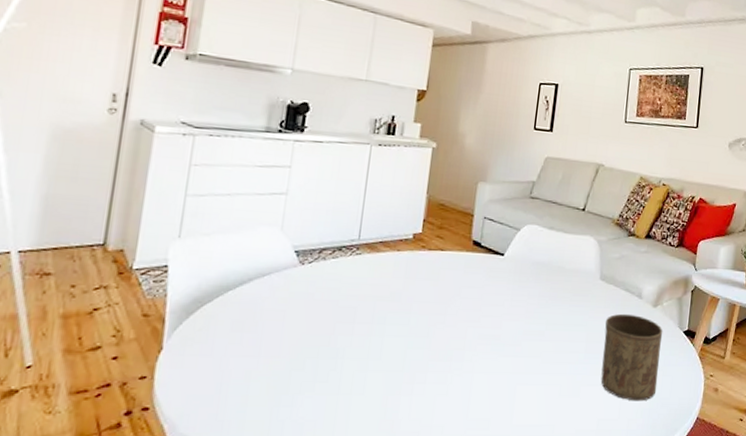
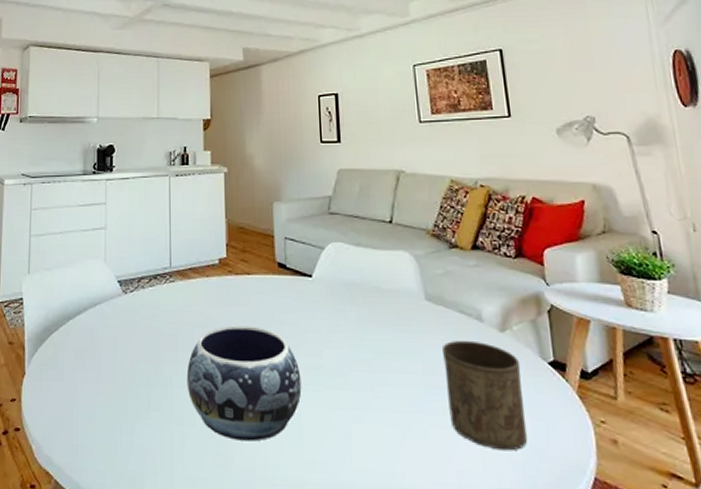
decorative bowl: none [360,299,479,406] -> present [186,325,302,442]

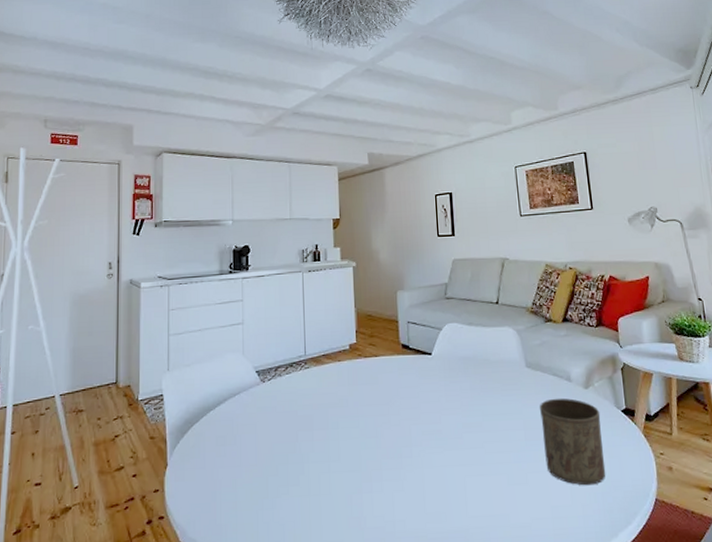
decorative bowl: present [186,325,302,442] -> none [322,402,424,503]

